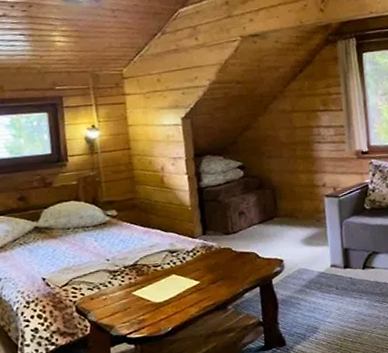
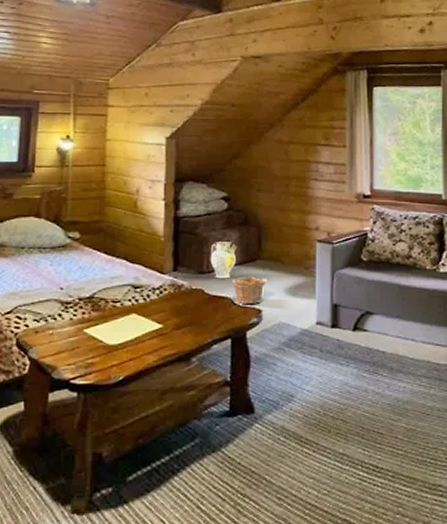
ceramic jug: none [233,204,256,238] -> present [210,242,237,279]
clay pot: none [254,232,286,257] -> present [231,276,268,304]

